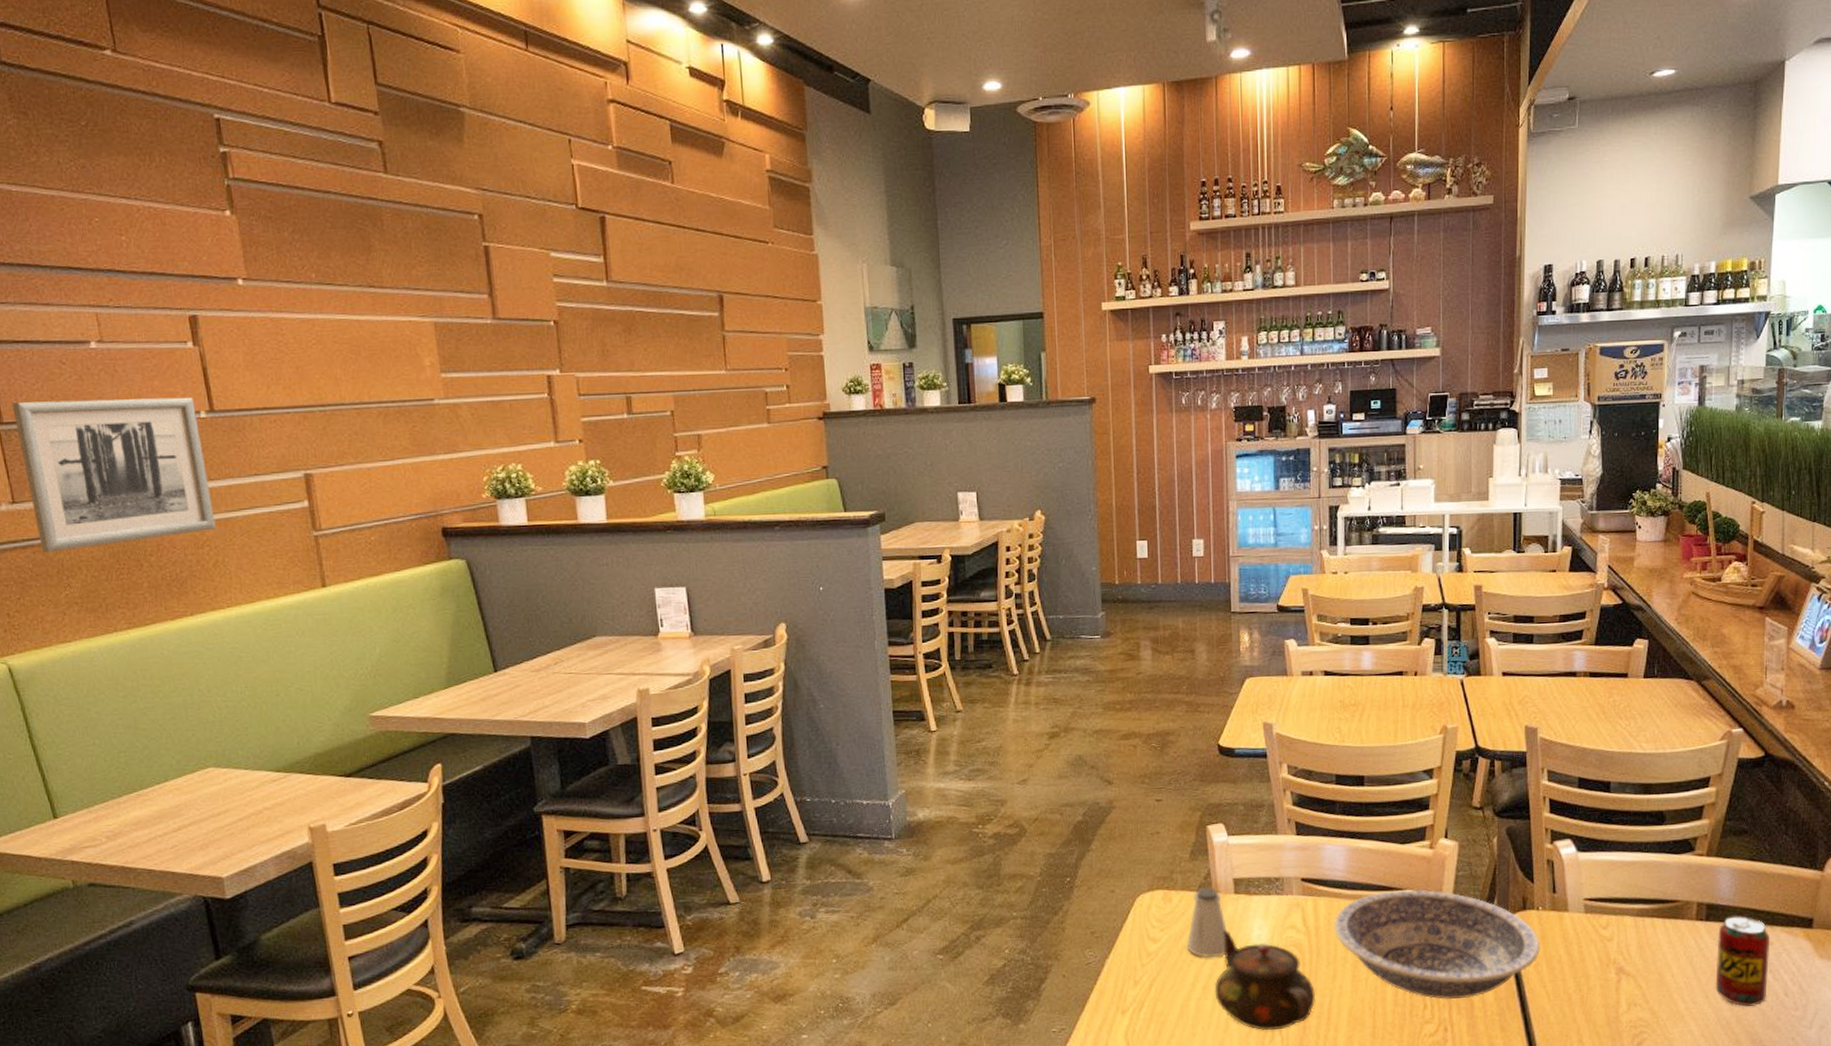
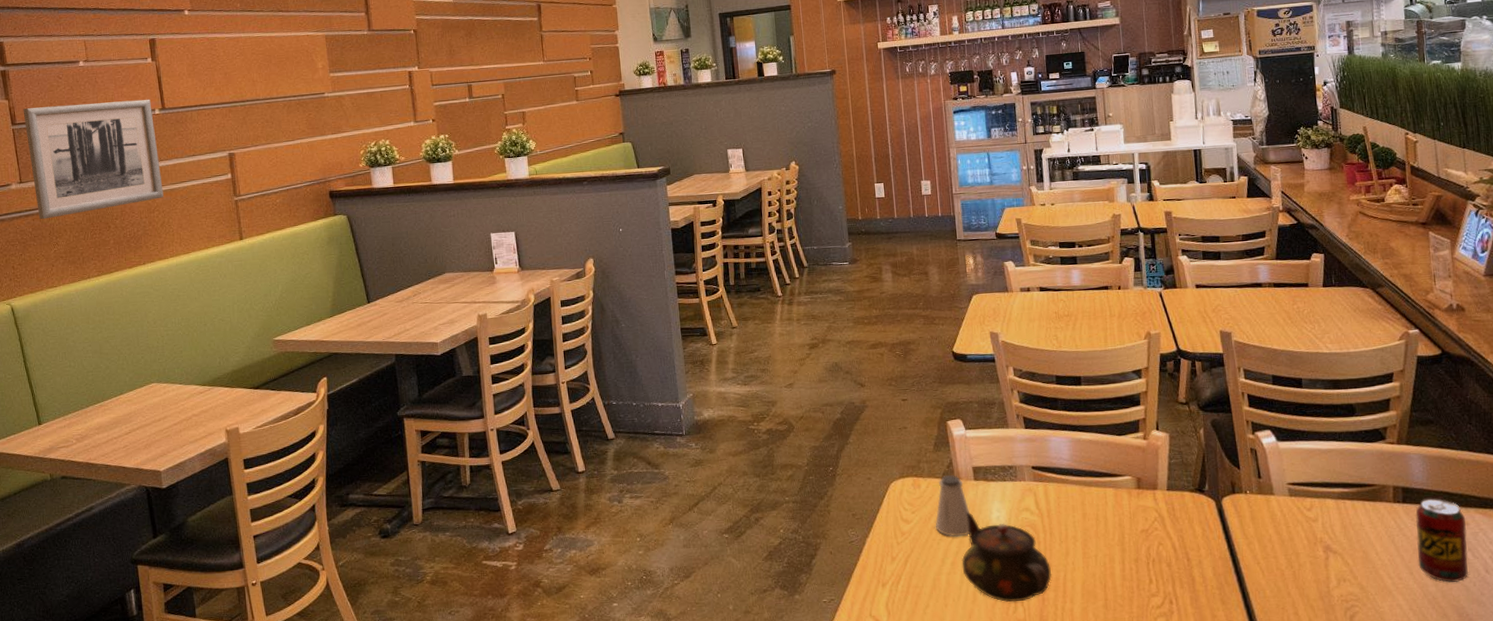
bowl: present [1334,889,1540,1000] -> none [1063,475,1251,575]

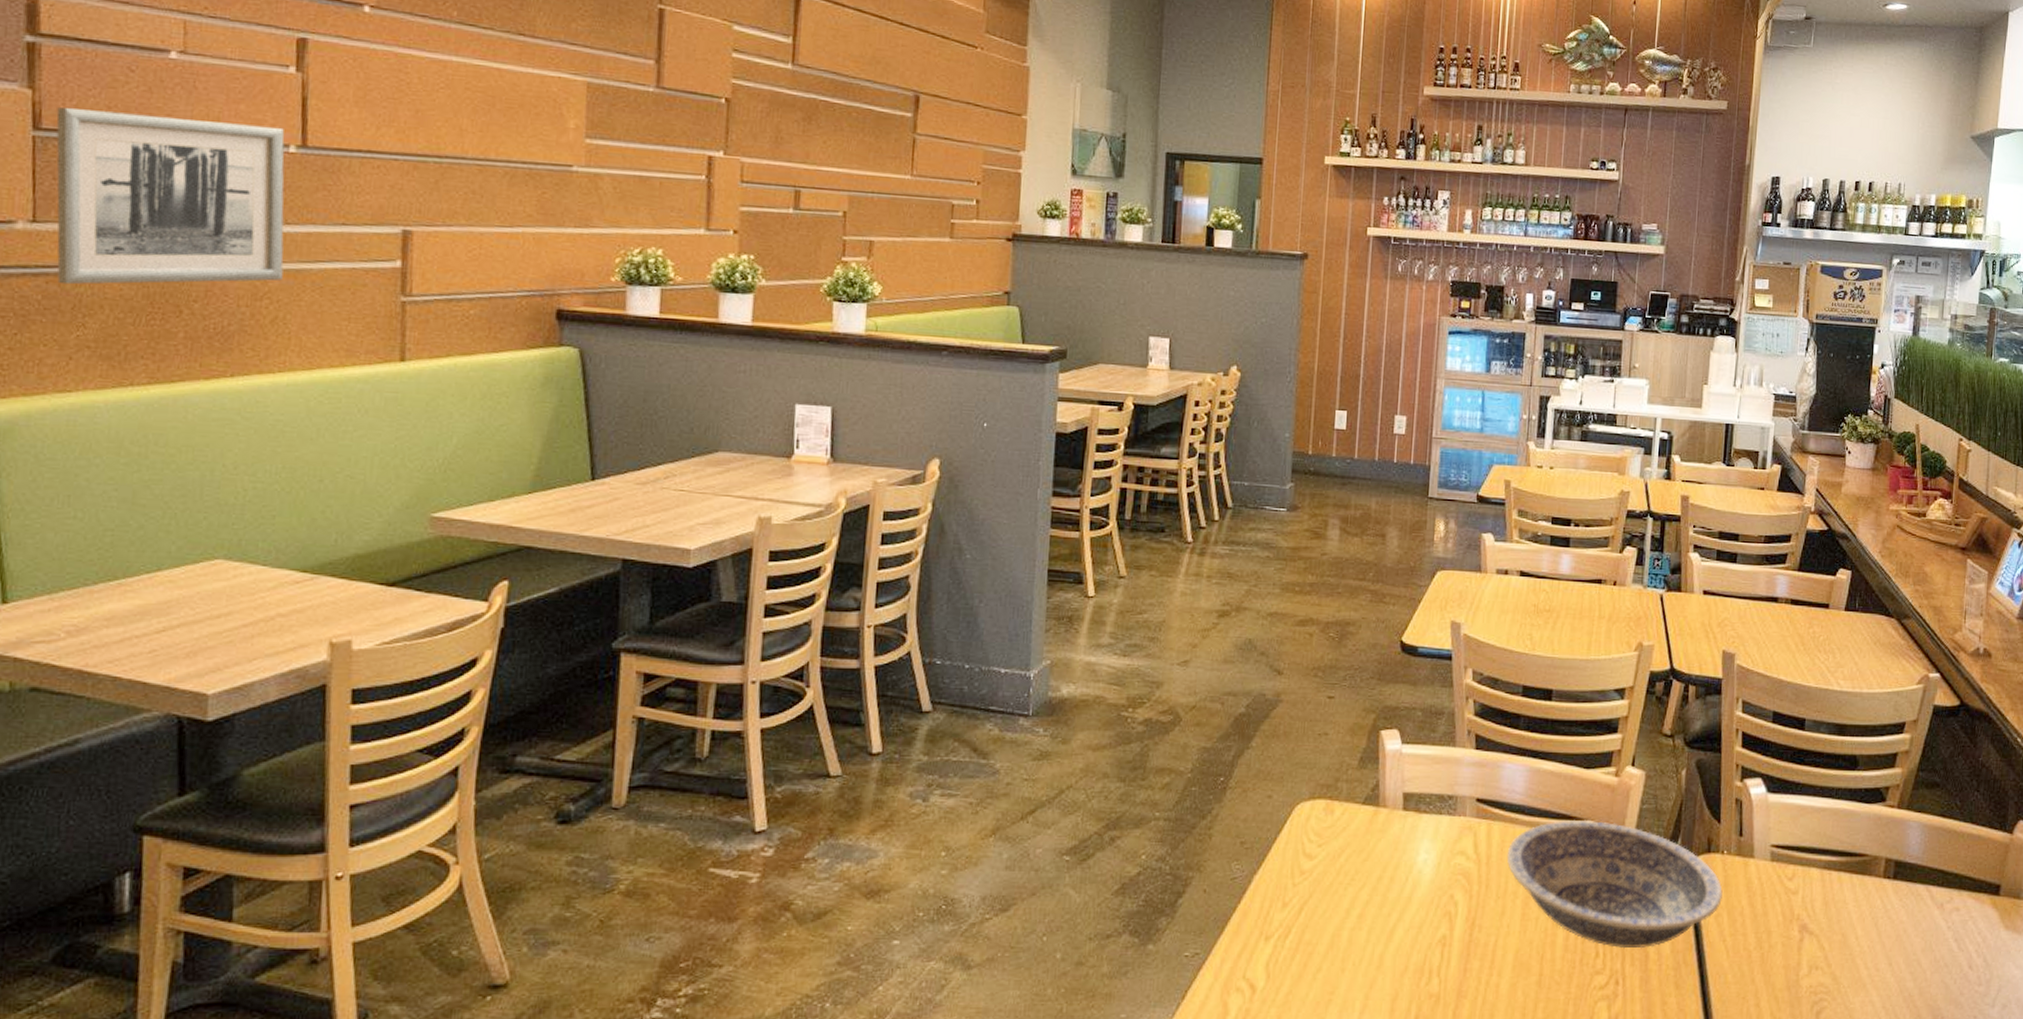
saltshaker: present [935,475,970,537] -> none [1344,801,1391,882]
teapot: present [961,513,1051,602] -> none [1370,852,1480,971]
bowl: none [1063,475,1251,575] -> present [1506,819,1723,949]
beverage can: present [1415,498,1469,583] -> none [1899,876,1957,979]

